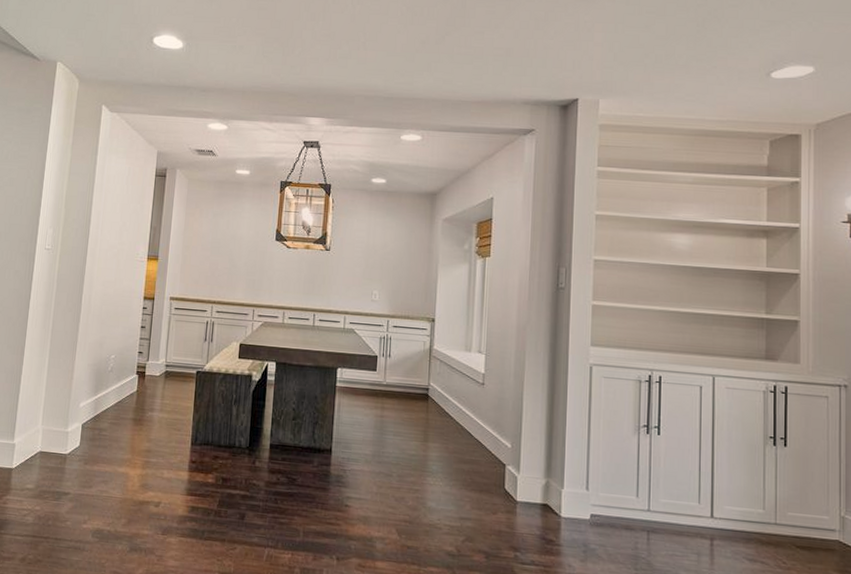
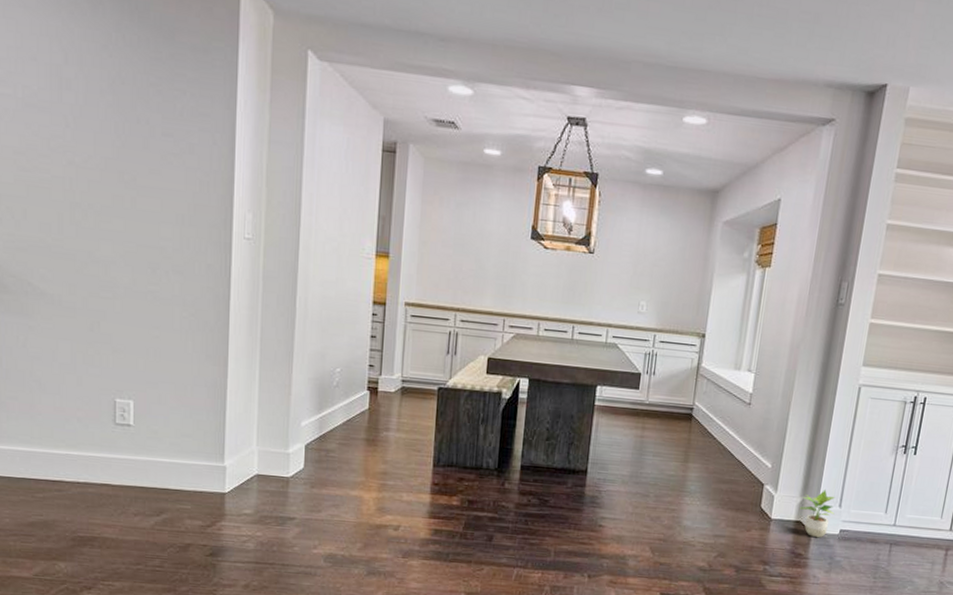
potted plant: none [545,470,583,523] -> present [800,489,835,538]

